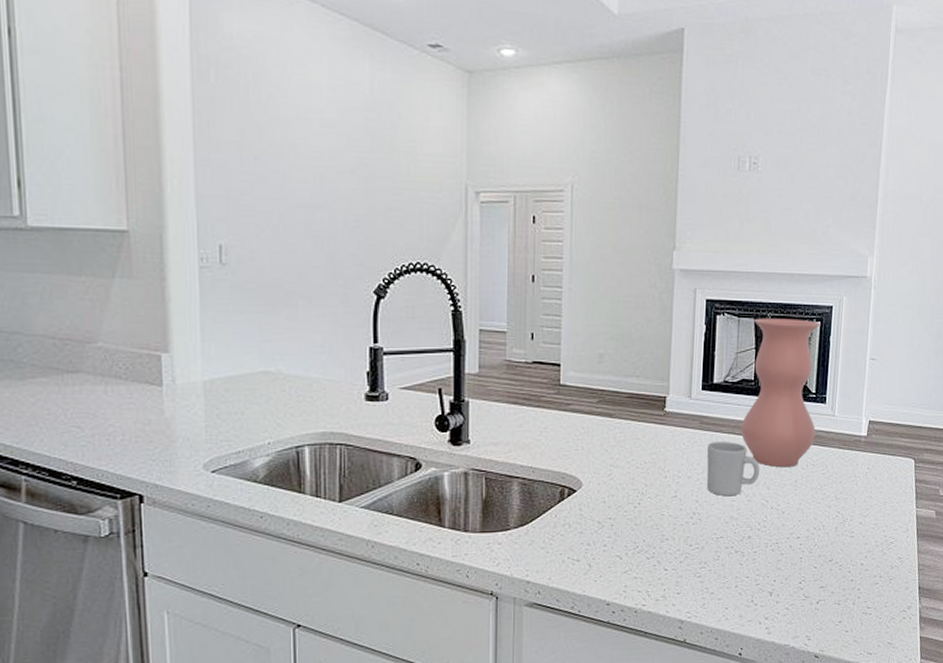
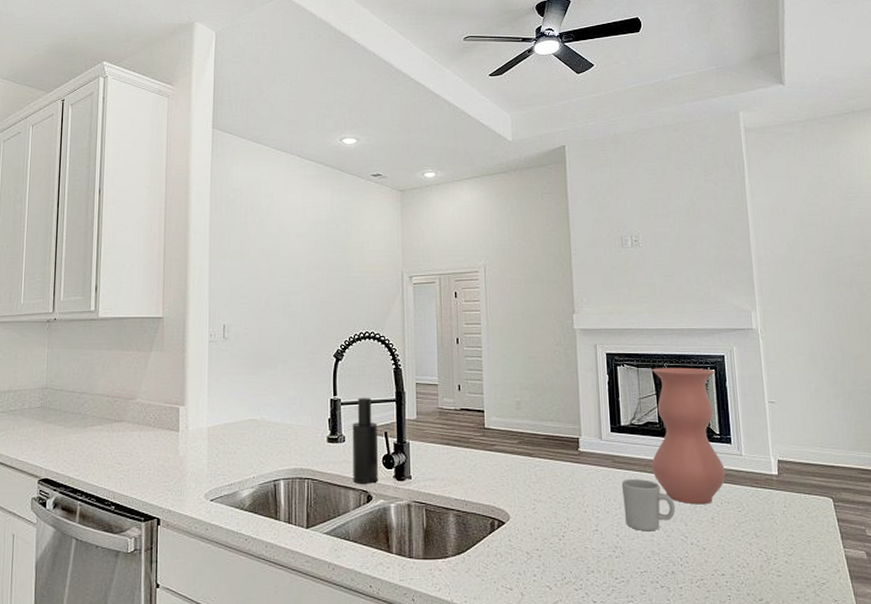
soap dispenser: none [398,345,430,450] -> present [352,397,379,484]

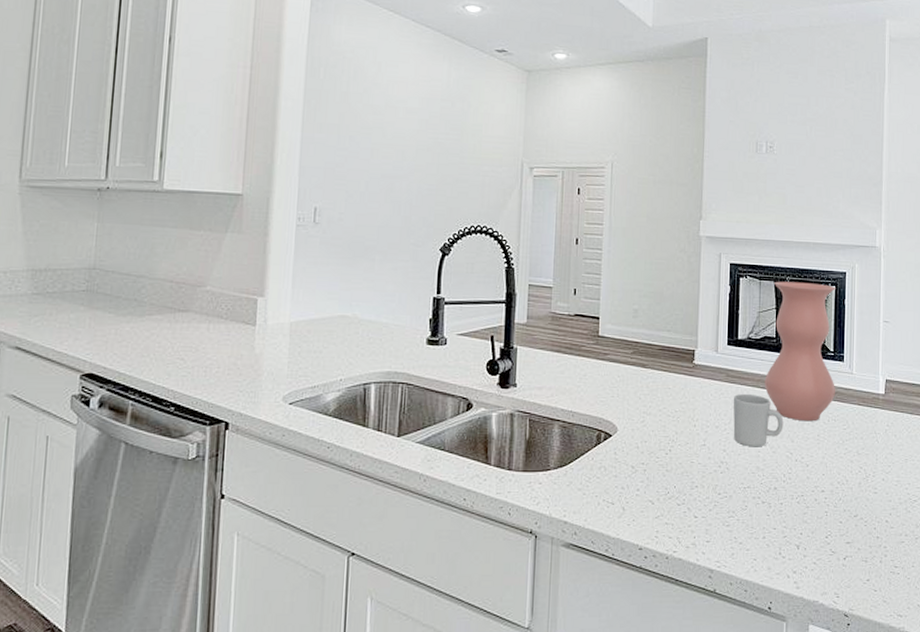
soap dispenser: present [352,397,379,484] -> none [452,297,483,391]

